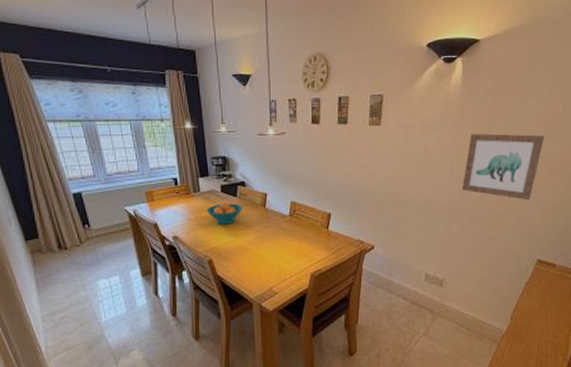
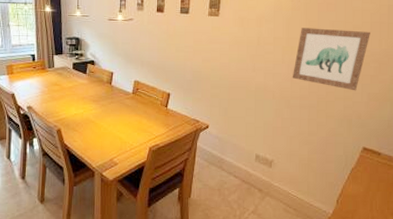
fruit bowl: present [206,201,243,225] -> none [58,77,91,99]

